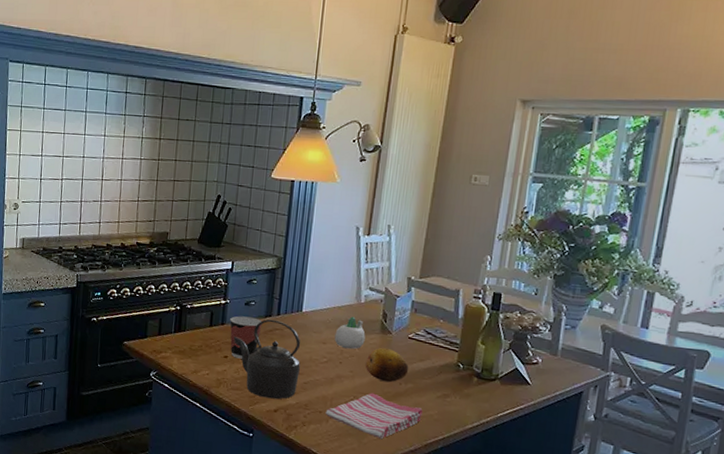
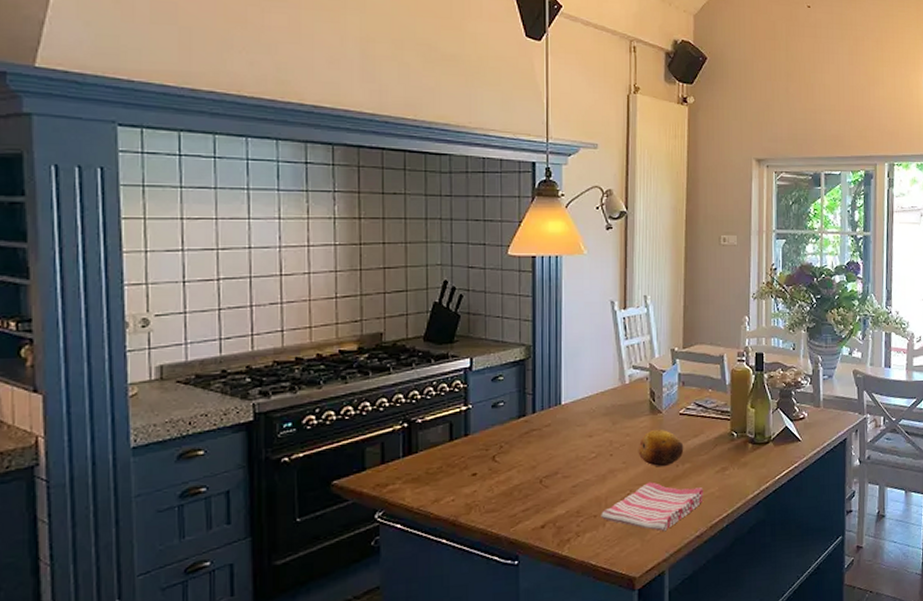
cup: present [230,316,263,359] -> none [475,420,516,474]
kettle: present [234,319,301,400] -> none [483,419,566,515]
succulent planter: present [334,316,366,349] -> none [601,400,635,438]

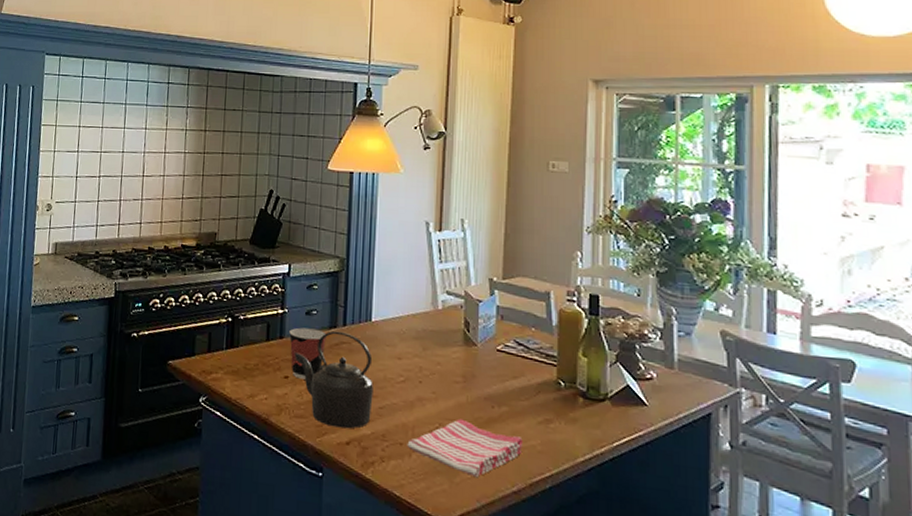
cup: none [475,420,516,474] -> present [289,327,327,380]
kettle: none [483,419,566,515] -> present [295,331,373,429]
fruit: present [638,429,684,467] -> none [449,362,501,406]

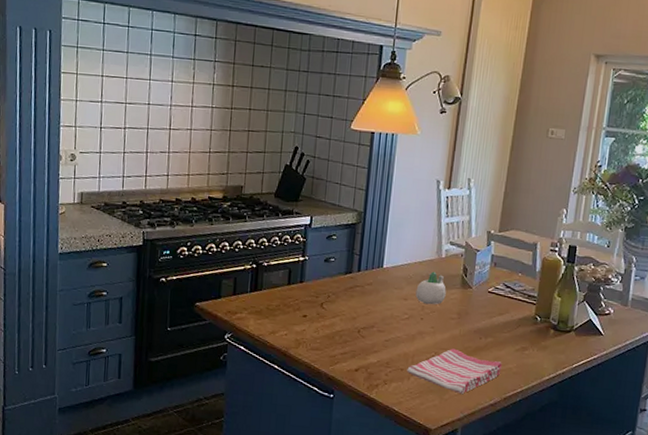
cup: present [289,327,327,380] -> none [309,273,343,318]
kettle: present [295,331,373,429] -> none [313,276,382,359]
succulent planter: none [411,325,447,365] -> present [415,271,446,305]

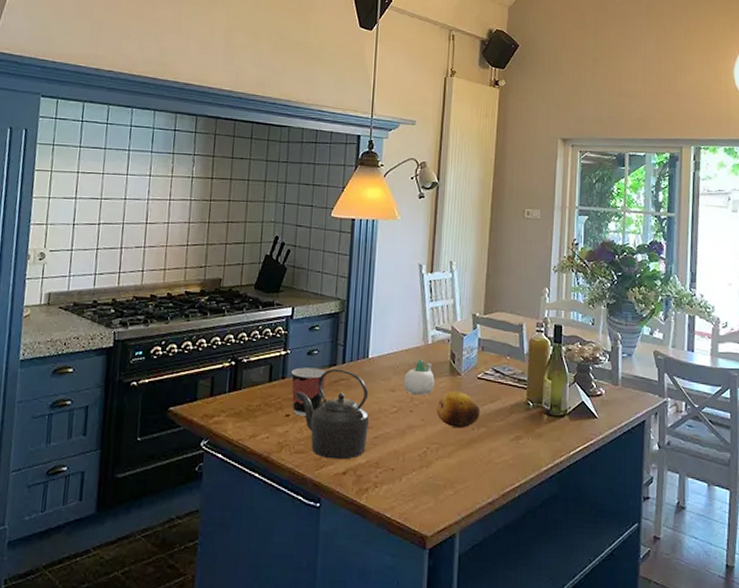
cup: none [309,273,343,318] -> present [291,367,327,416]
kettle: none [313,276,382,359] -> present [296,369,369,460]
dish towel: present [407,348,502,395] -> none [398,442,497,494]
fruit: none [446,302,489,337] -> present [436,390,480,429]

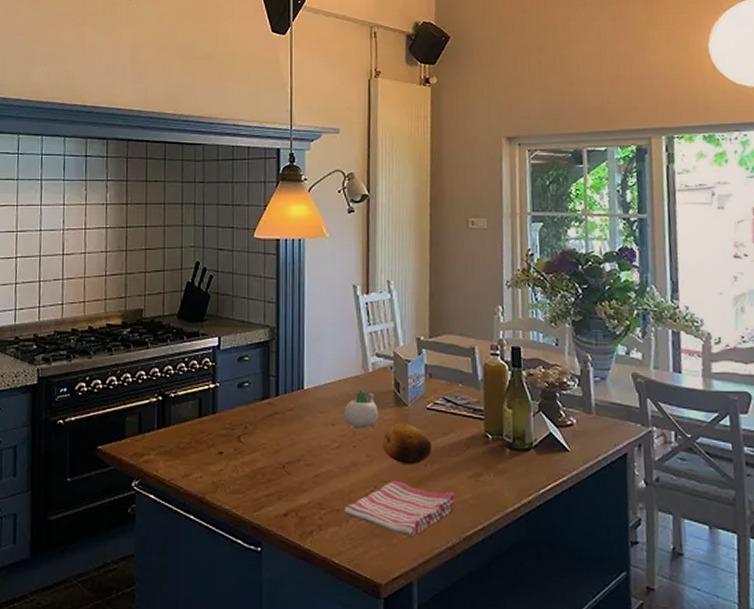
cup: present [291,367,327,416] -> none [222,401,260,454]
kettle: present [296,369,369,460] -> none [229,402,308,500]
dish towel: none [398,442,497,494] -> present [344,480,455,538]

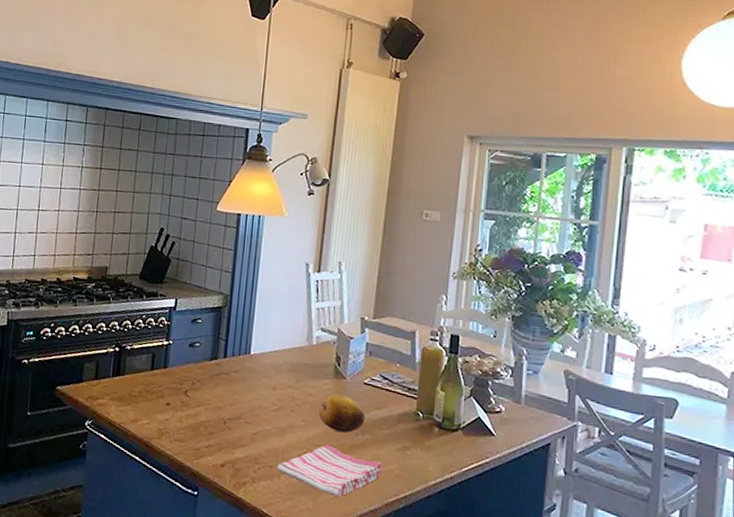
succulent planter: present [344,389,379,429] -> none [285,359,318,396]

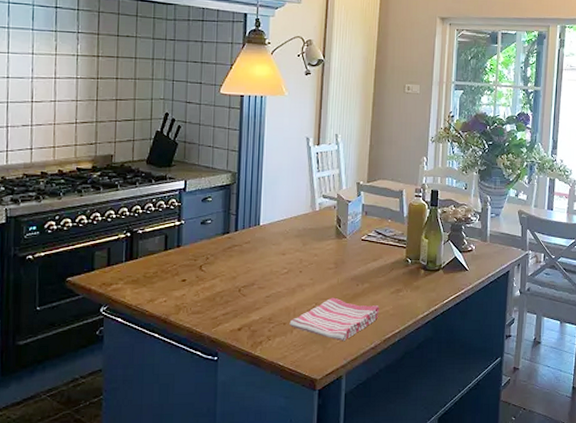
fruit: present [318,393,366,433] -> none [324,252,364,285]

